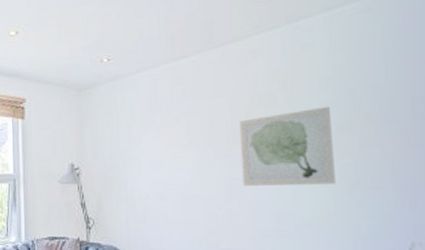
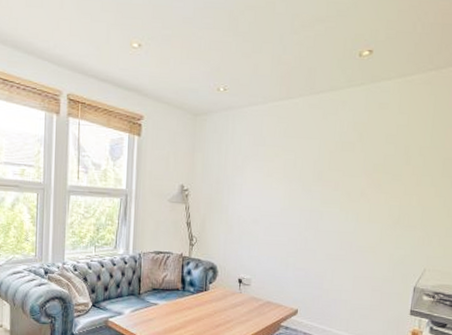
wall art: present [238,106,336,186] -> none [319,158,390,221]

